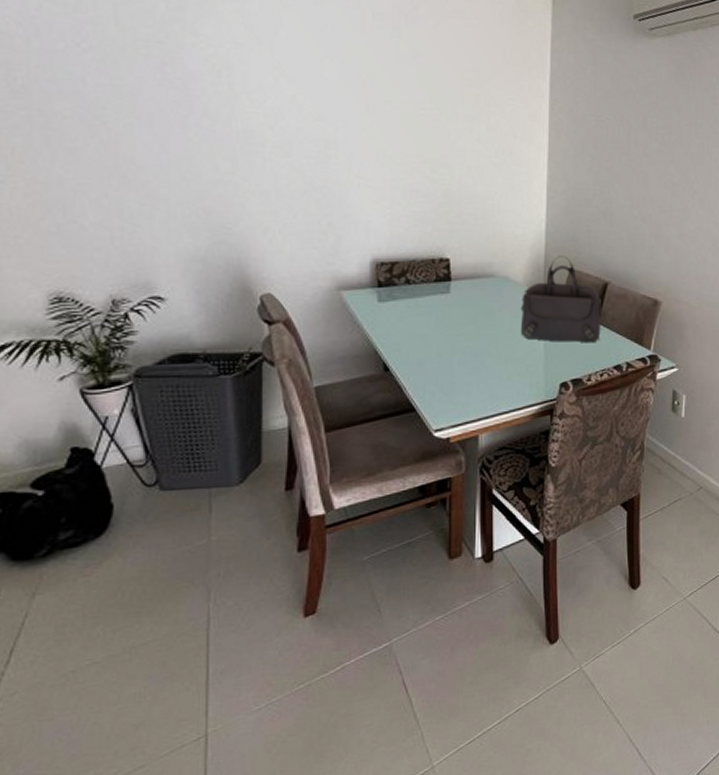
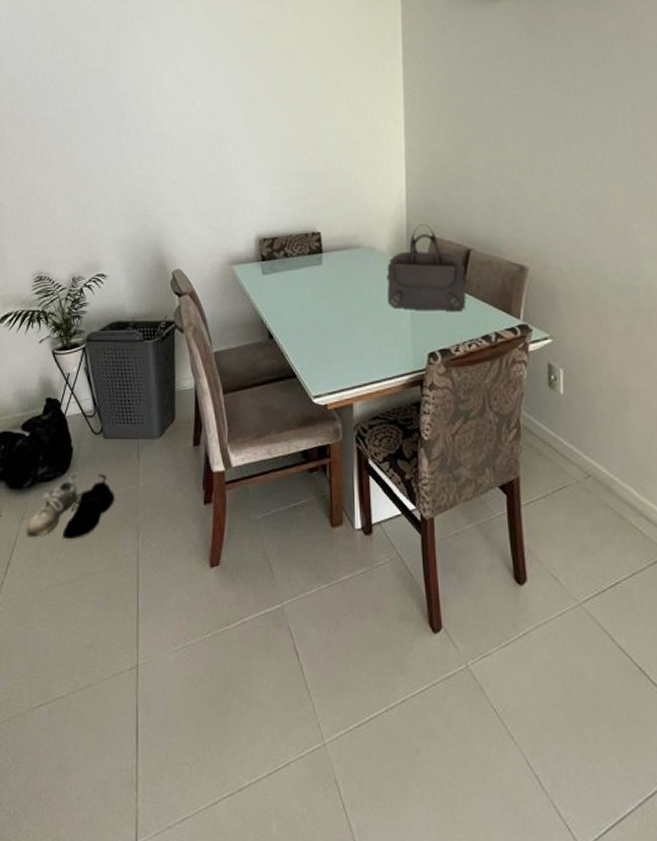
shoe: none [39,531,176,616] -> present [26,472,115,539]

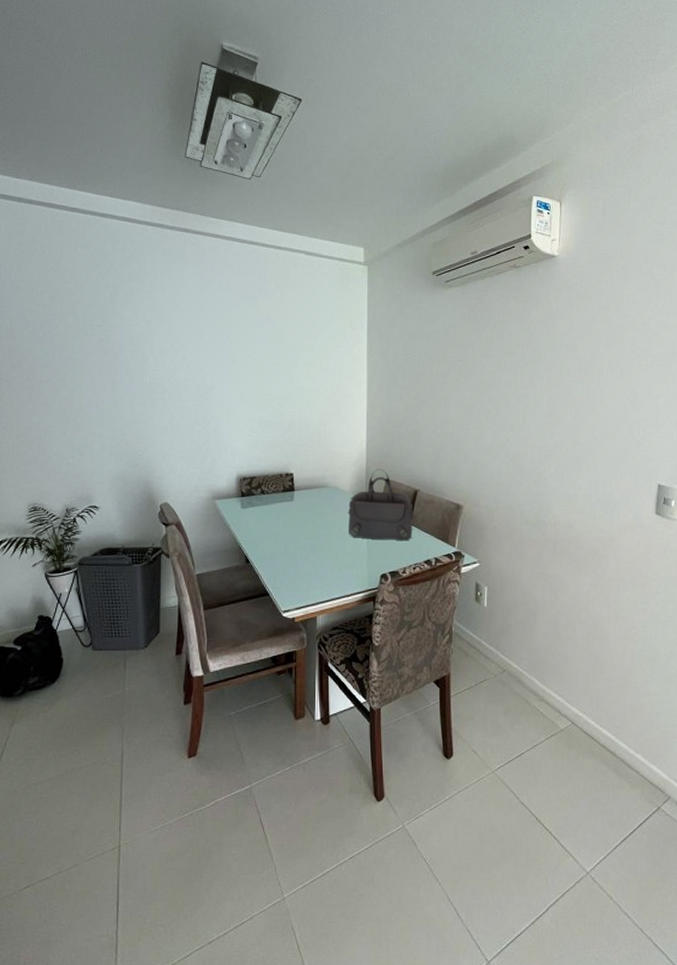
shoe: present [26,472,115,539] -> none [16,681,102,740]

